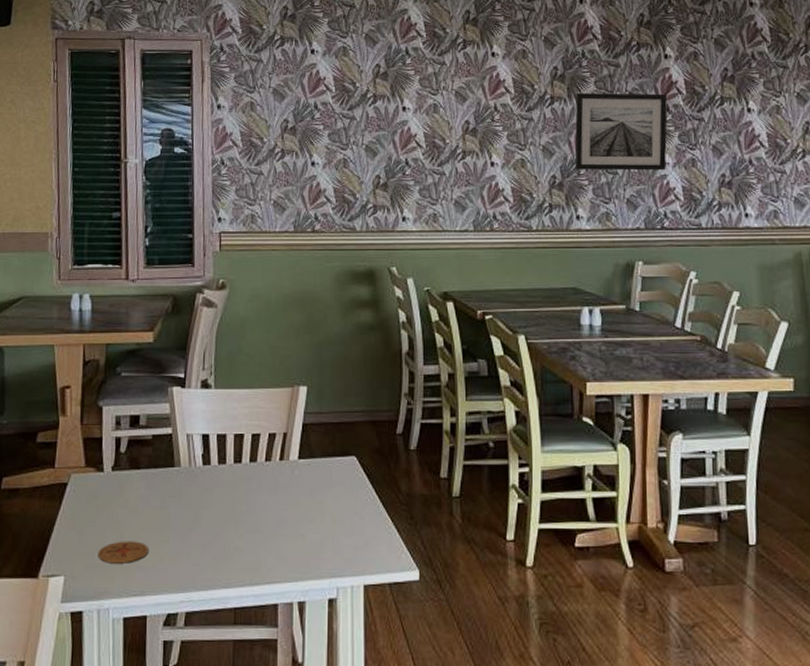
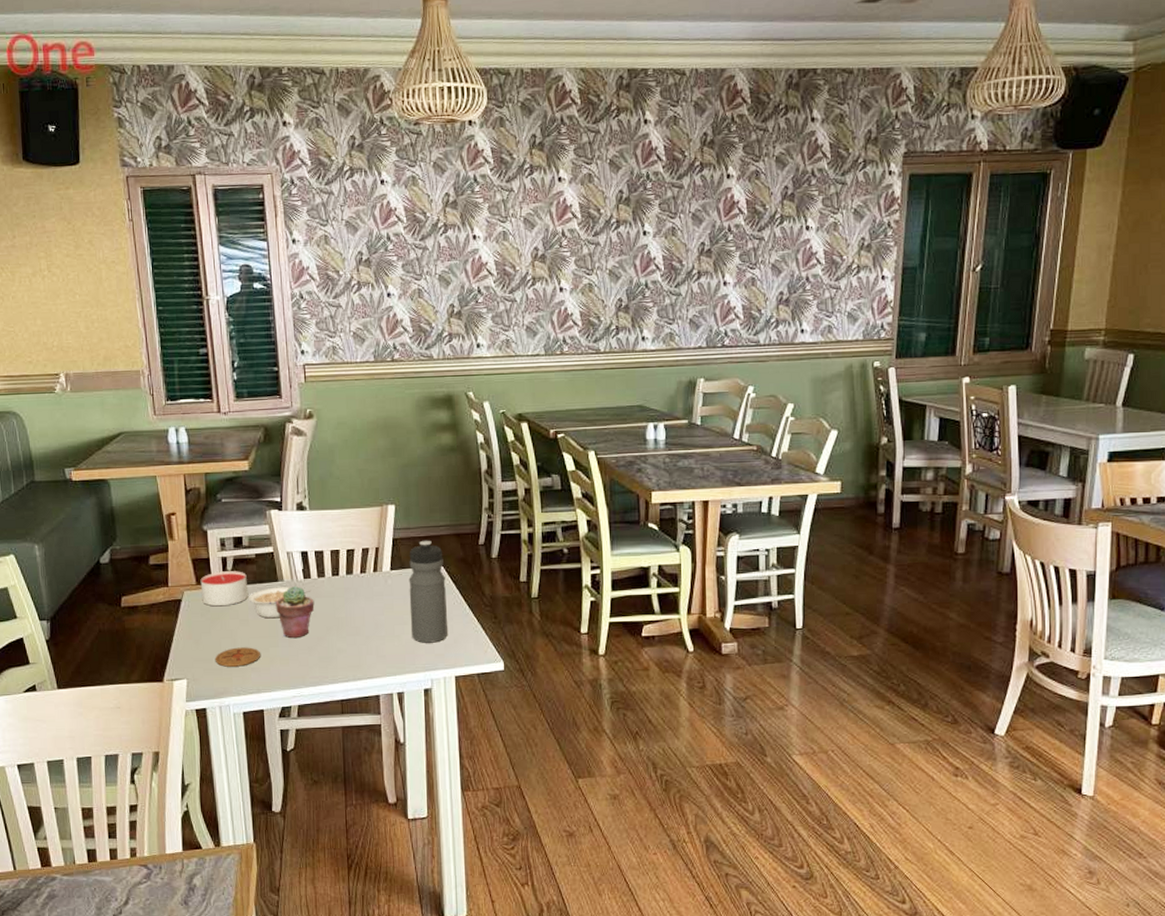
candle: none [89,453,141,493] -> present [200,571,249,607]
legume: none [140,473,209,509] -> present [248,586,310,619]
potted succulent: none [170,472,213,532] -> present [276,585,315,638]
water bottle: none [317,426,358,545] -> present [408,540,447,643]
wall art: present [574,93,667,171] -> none [640,214,729,293]

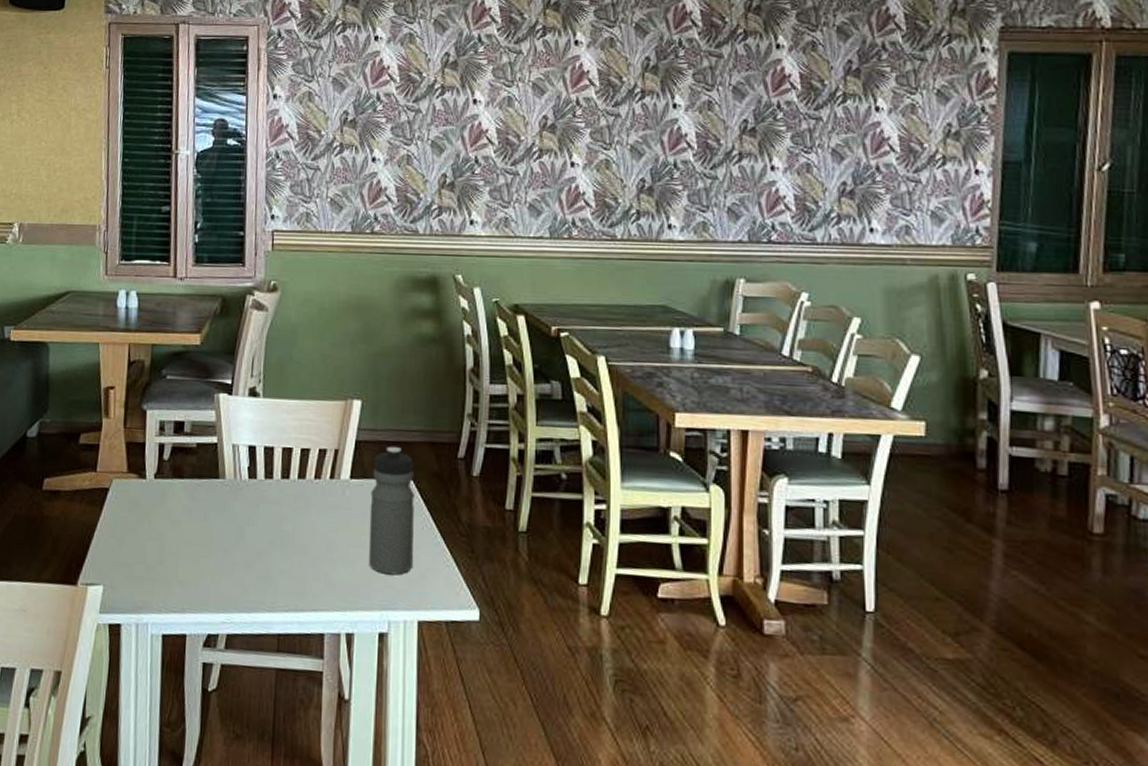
candle: present [200,571,249,607] -> none [132,459,185,502]
coaster: present [215,647,260,667] -> none [137,553,190,578]
legume: present [248,586,310,619] -> none [183,485,255,523]
potted succulent: present [276,585,315,638] -> none [213,485,258,550]

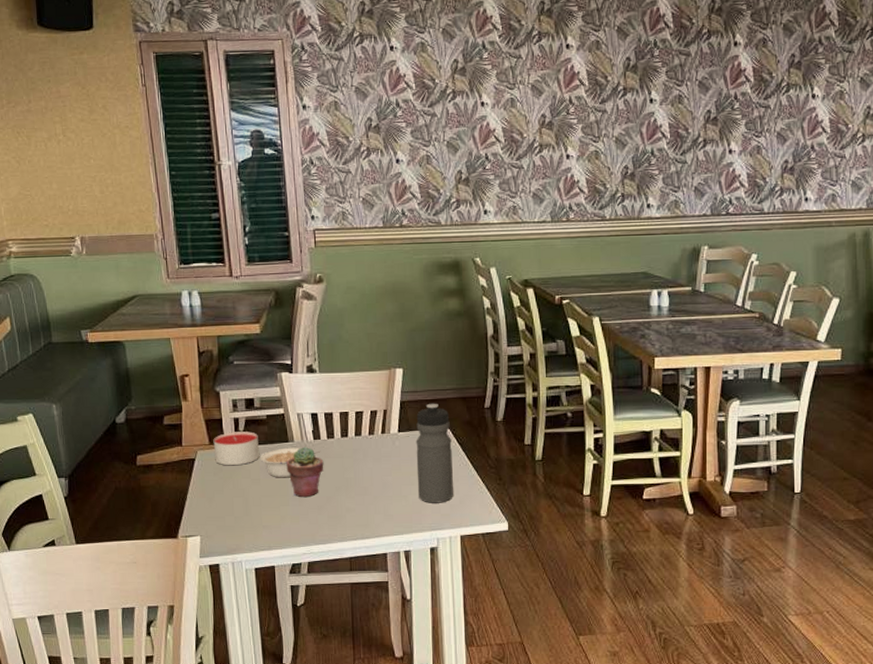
candle: none [132,459,185,502] -> present [213,431,260,466]
legume: none [183,485,255,523] -> present [259,447,320,478]
potted succulent: none [213,485,258,550] -> present [286,446,324,497]

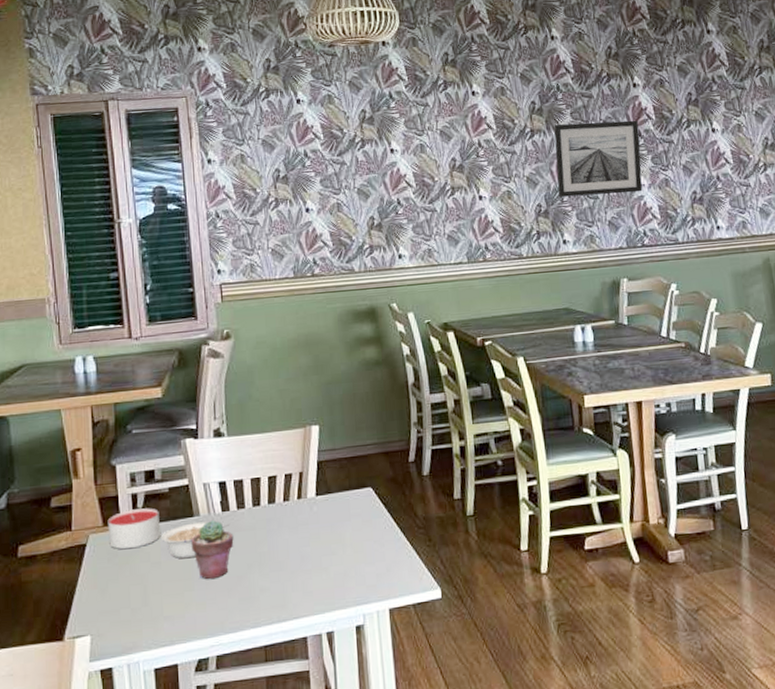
water bottle: present [416,403,453,503] -> none [335,460,379,574]
wall art: none [646,82,735,160] -> present [554,120,643,197]

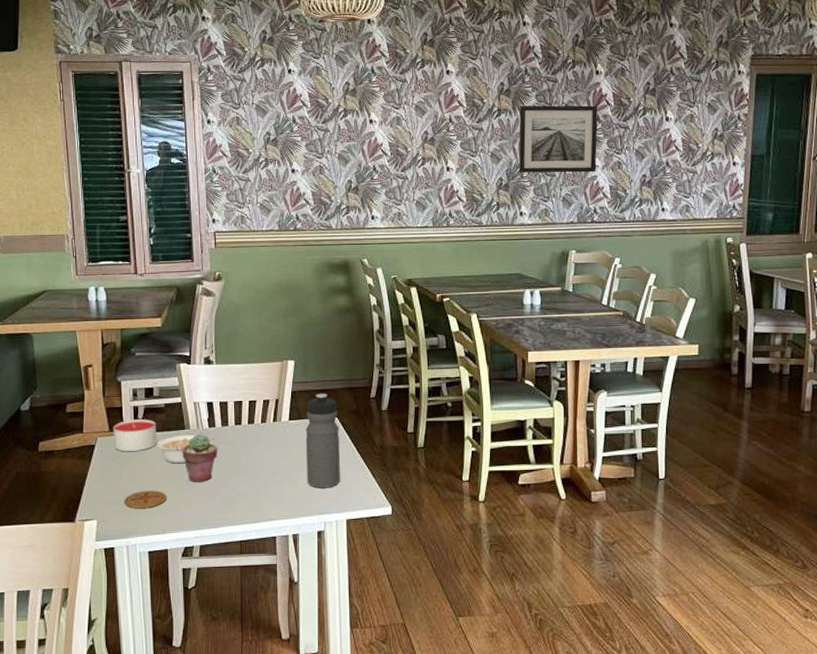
coaster: none [123,593,174,618] -> present [124,490,166,509]
water bottle: none [335,460,379,574] -> present [305,393,340,488]

